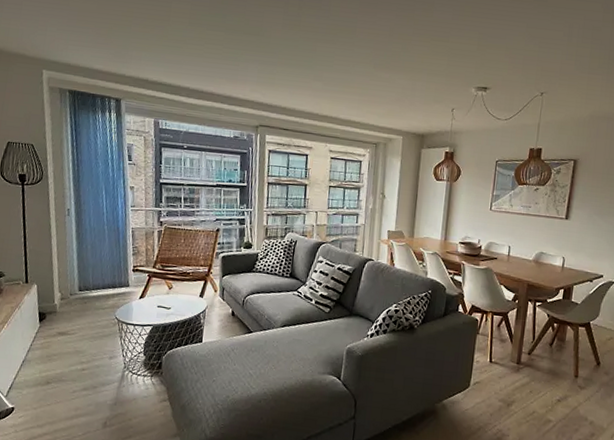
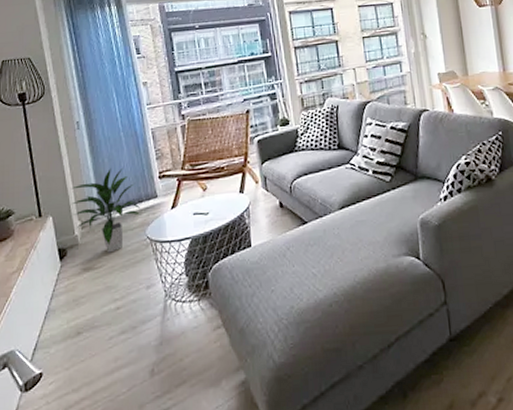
indoor plant: none [54,254,114,324] -> present [71,168,141,253]

